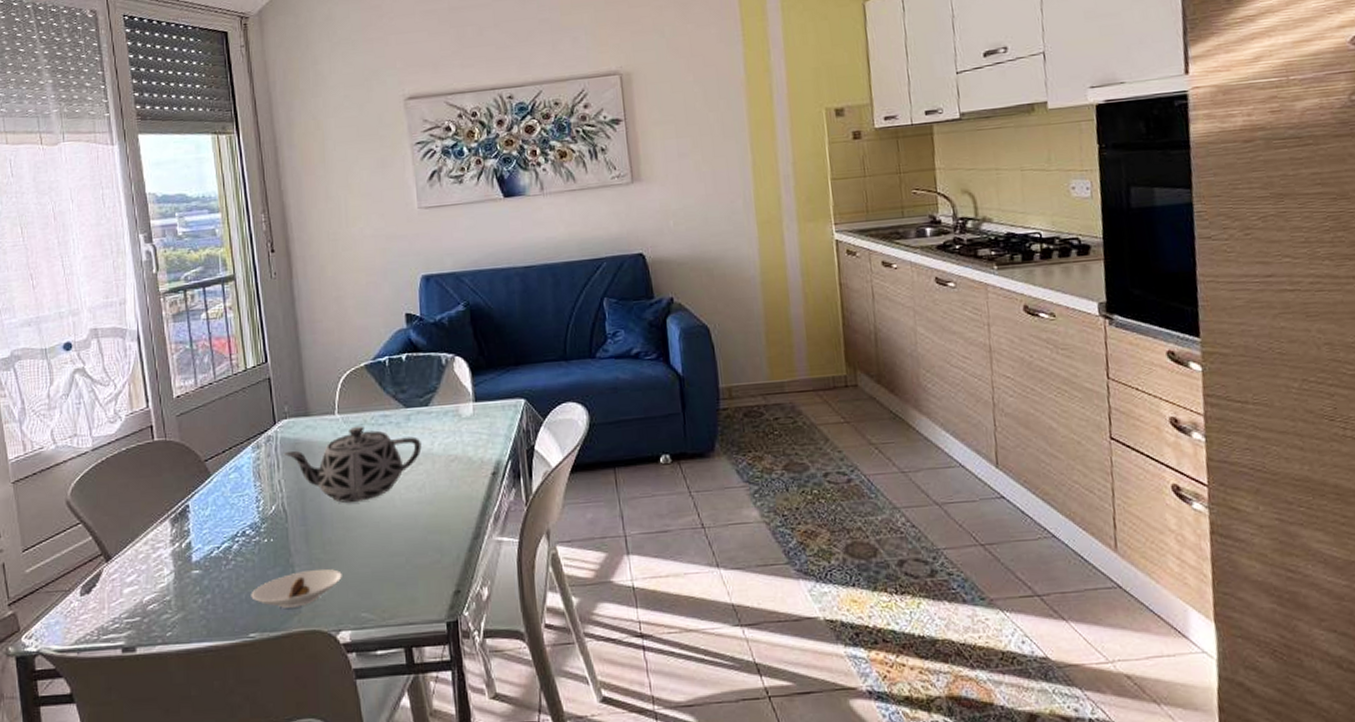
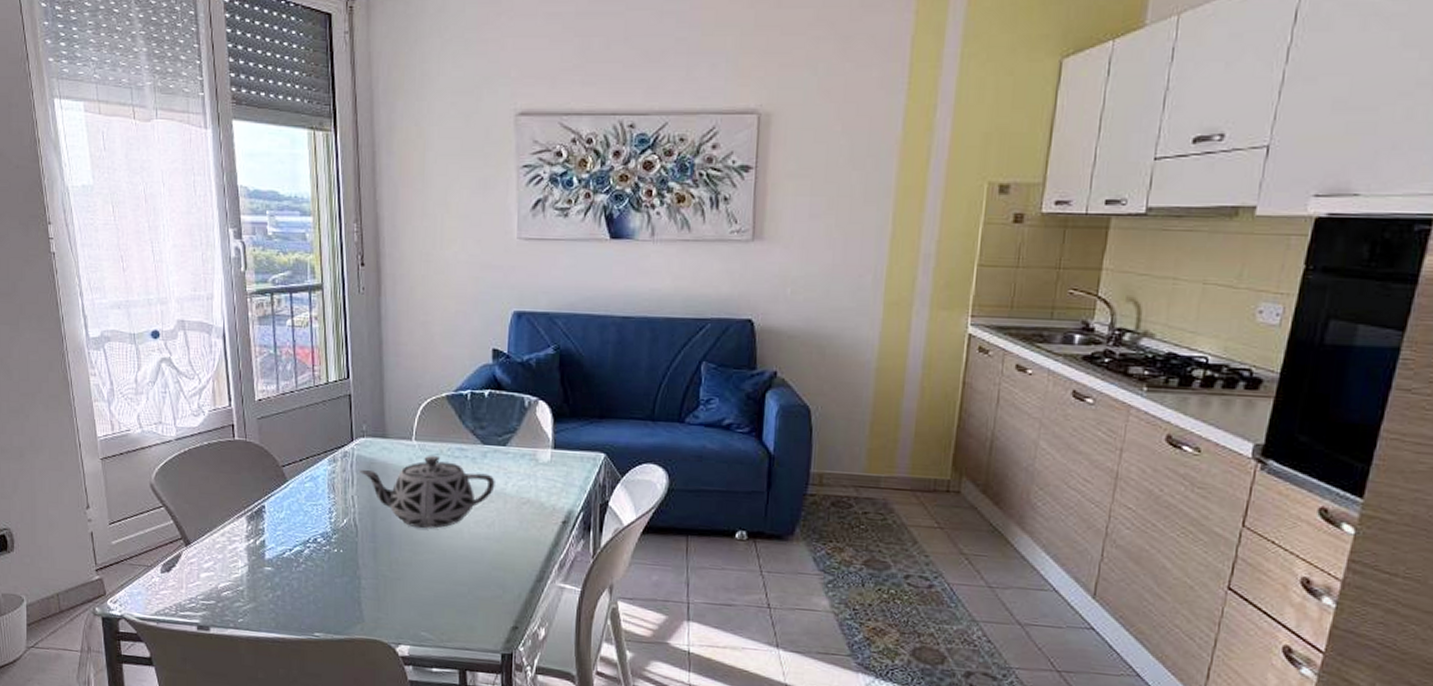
saucer: present [251,568,342,608] -> none [318,584,406,617]

